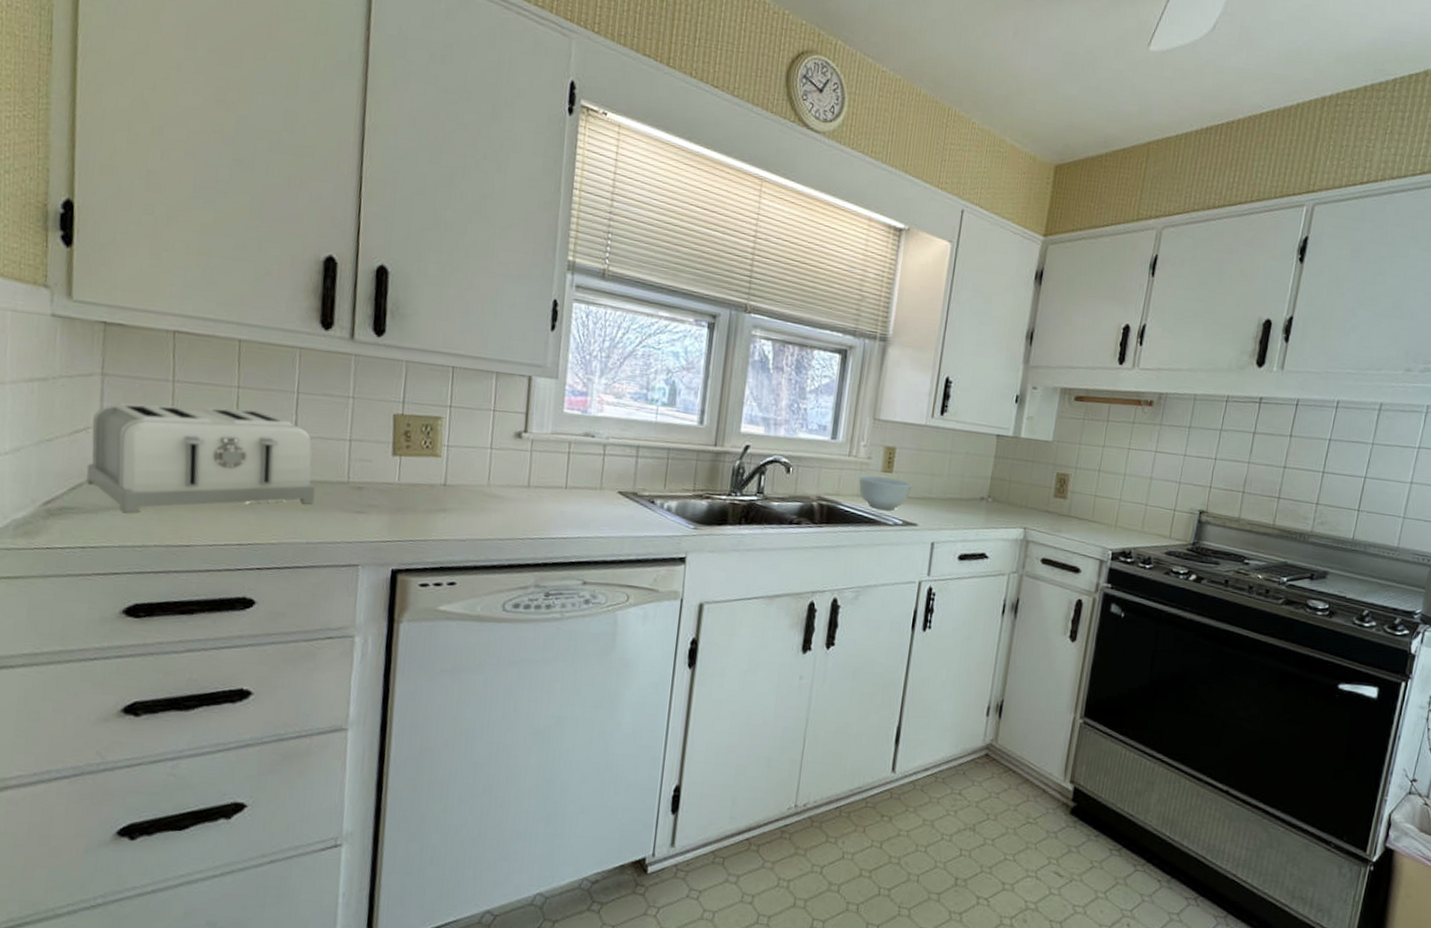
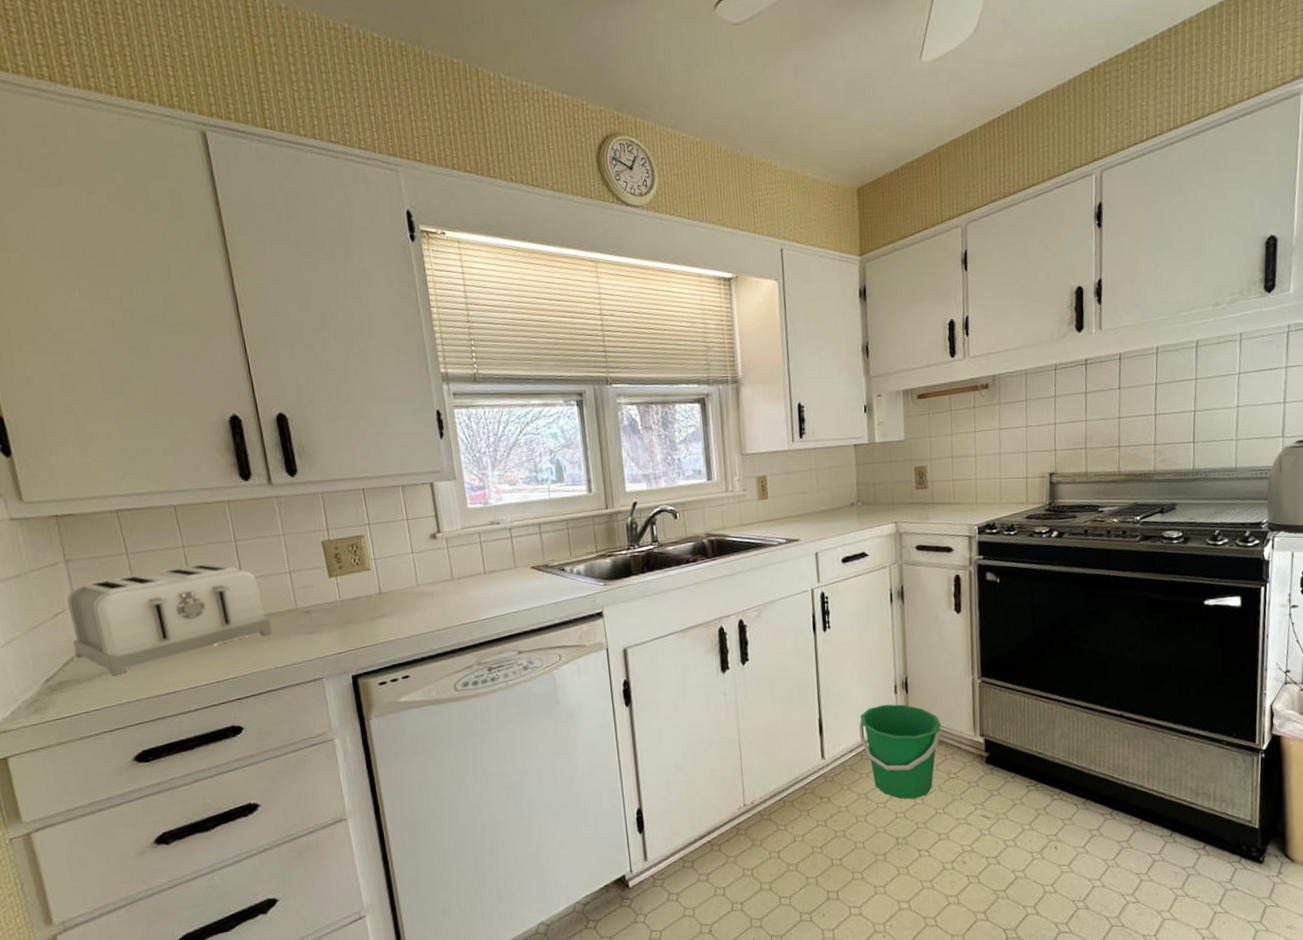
bowl: present [858,475,912,511] -> none [739,503,788,534]
bucket: none [938,725,1031,838] -> present [858,704,942,799]

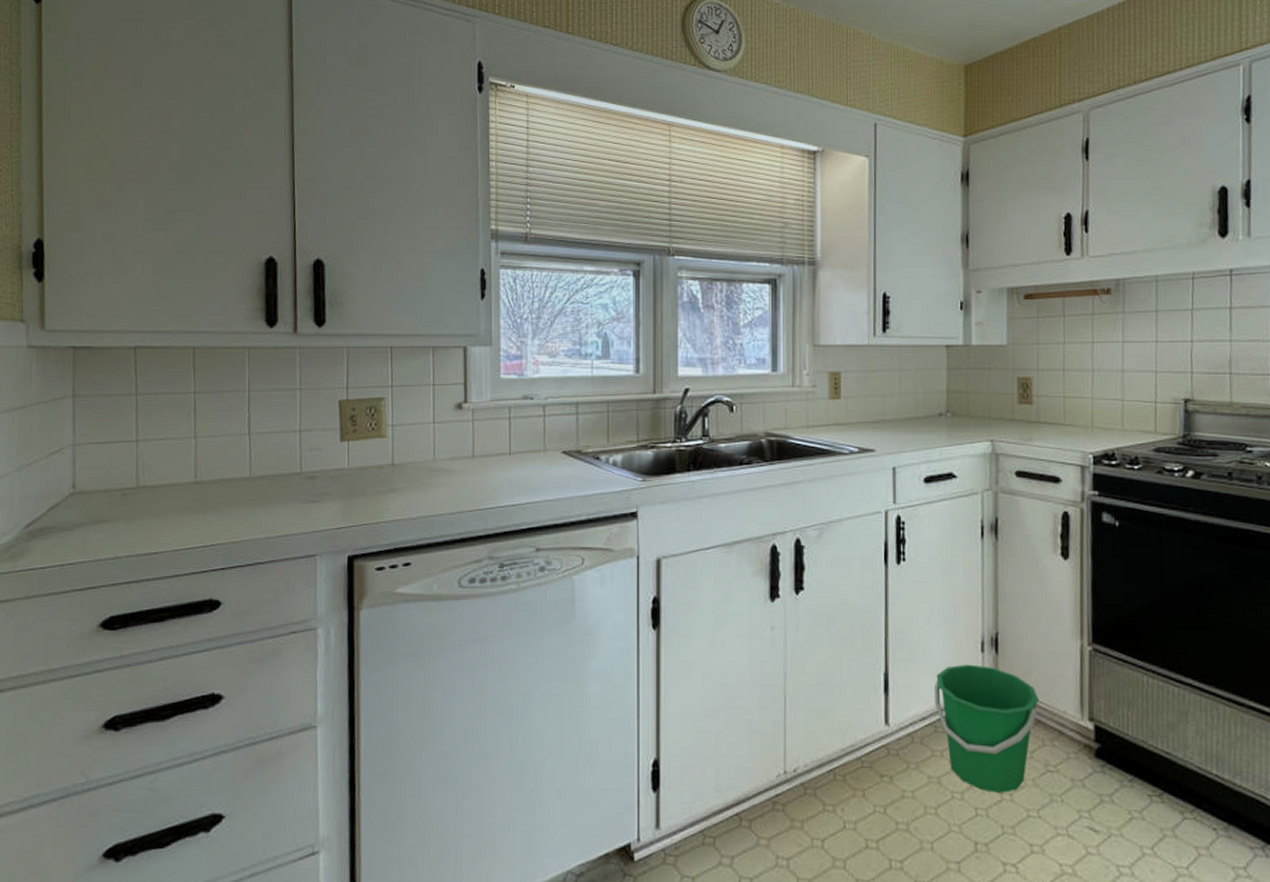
toaster: present [67,563,273,676] -> none [62,413,271,527]

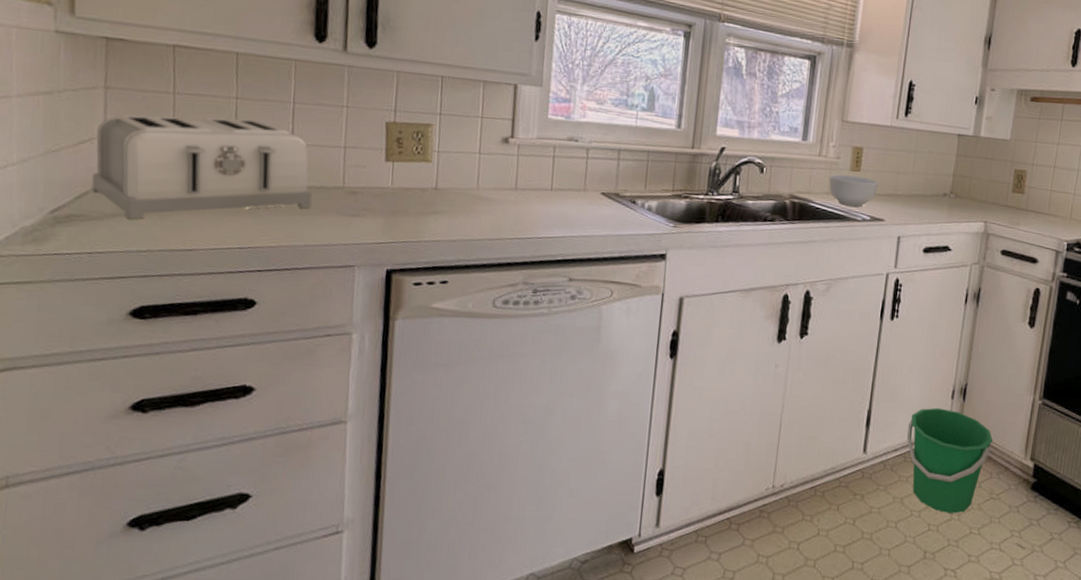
toaster: none [62,413,271,527] -> present [91,114,313,220]
bowl: none [806,405,863,438] -> present [828,174,879,207]

